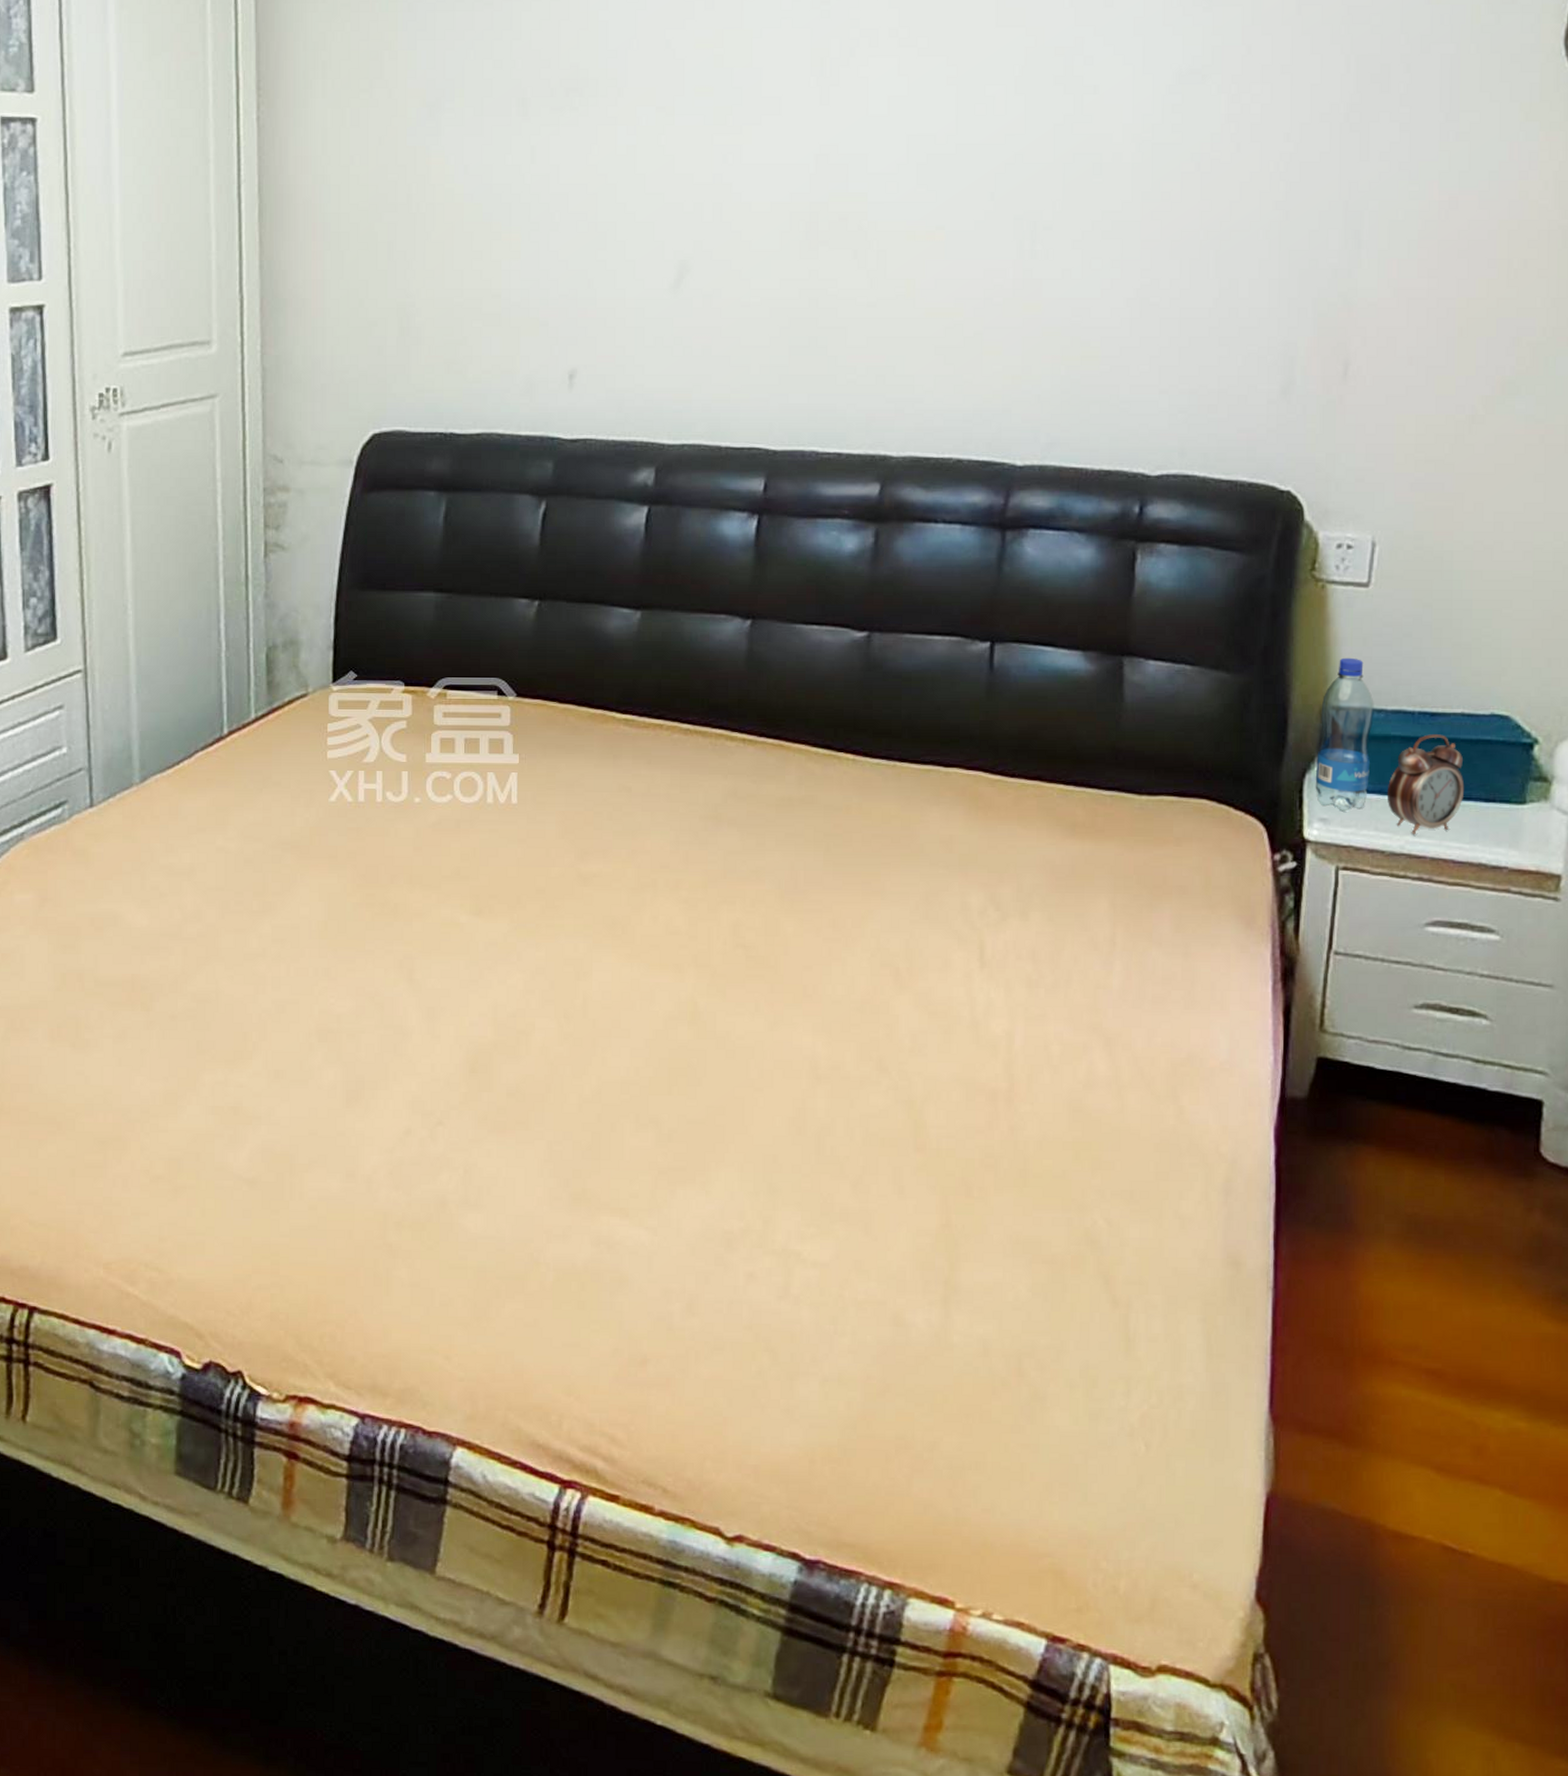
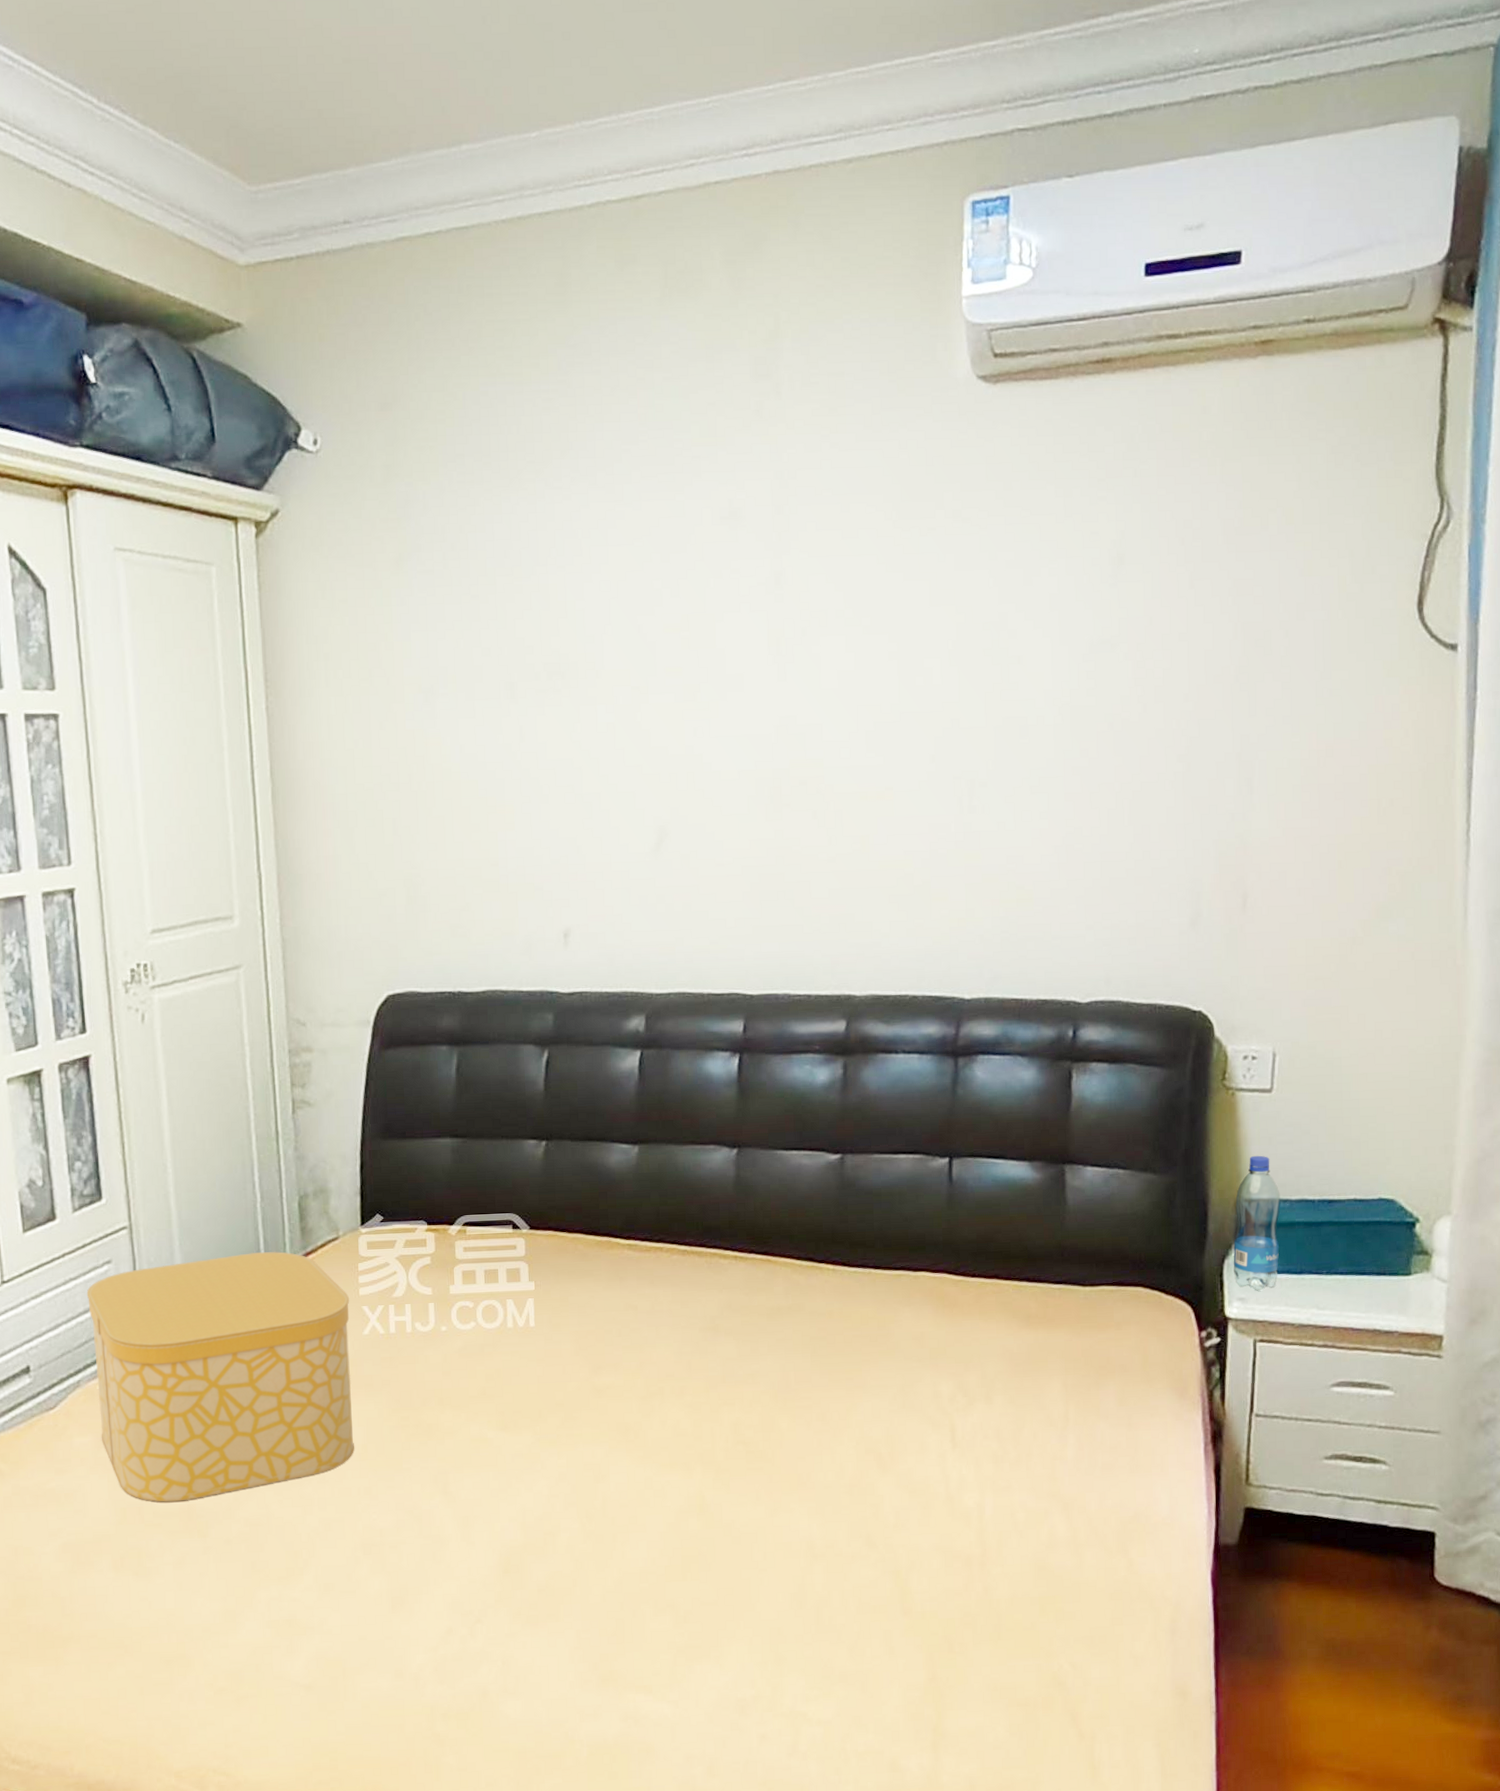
storage box: none [35,705,317,970] -> present [86,1251,354,1502]
alarm clock: present [1387,734,1465,834] -> none [1294,1218,1360,1307]

